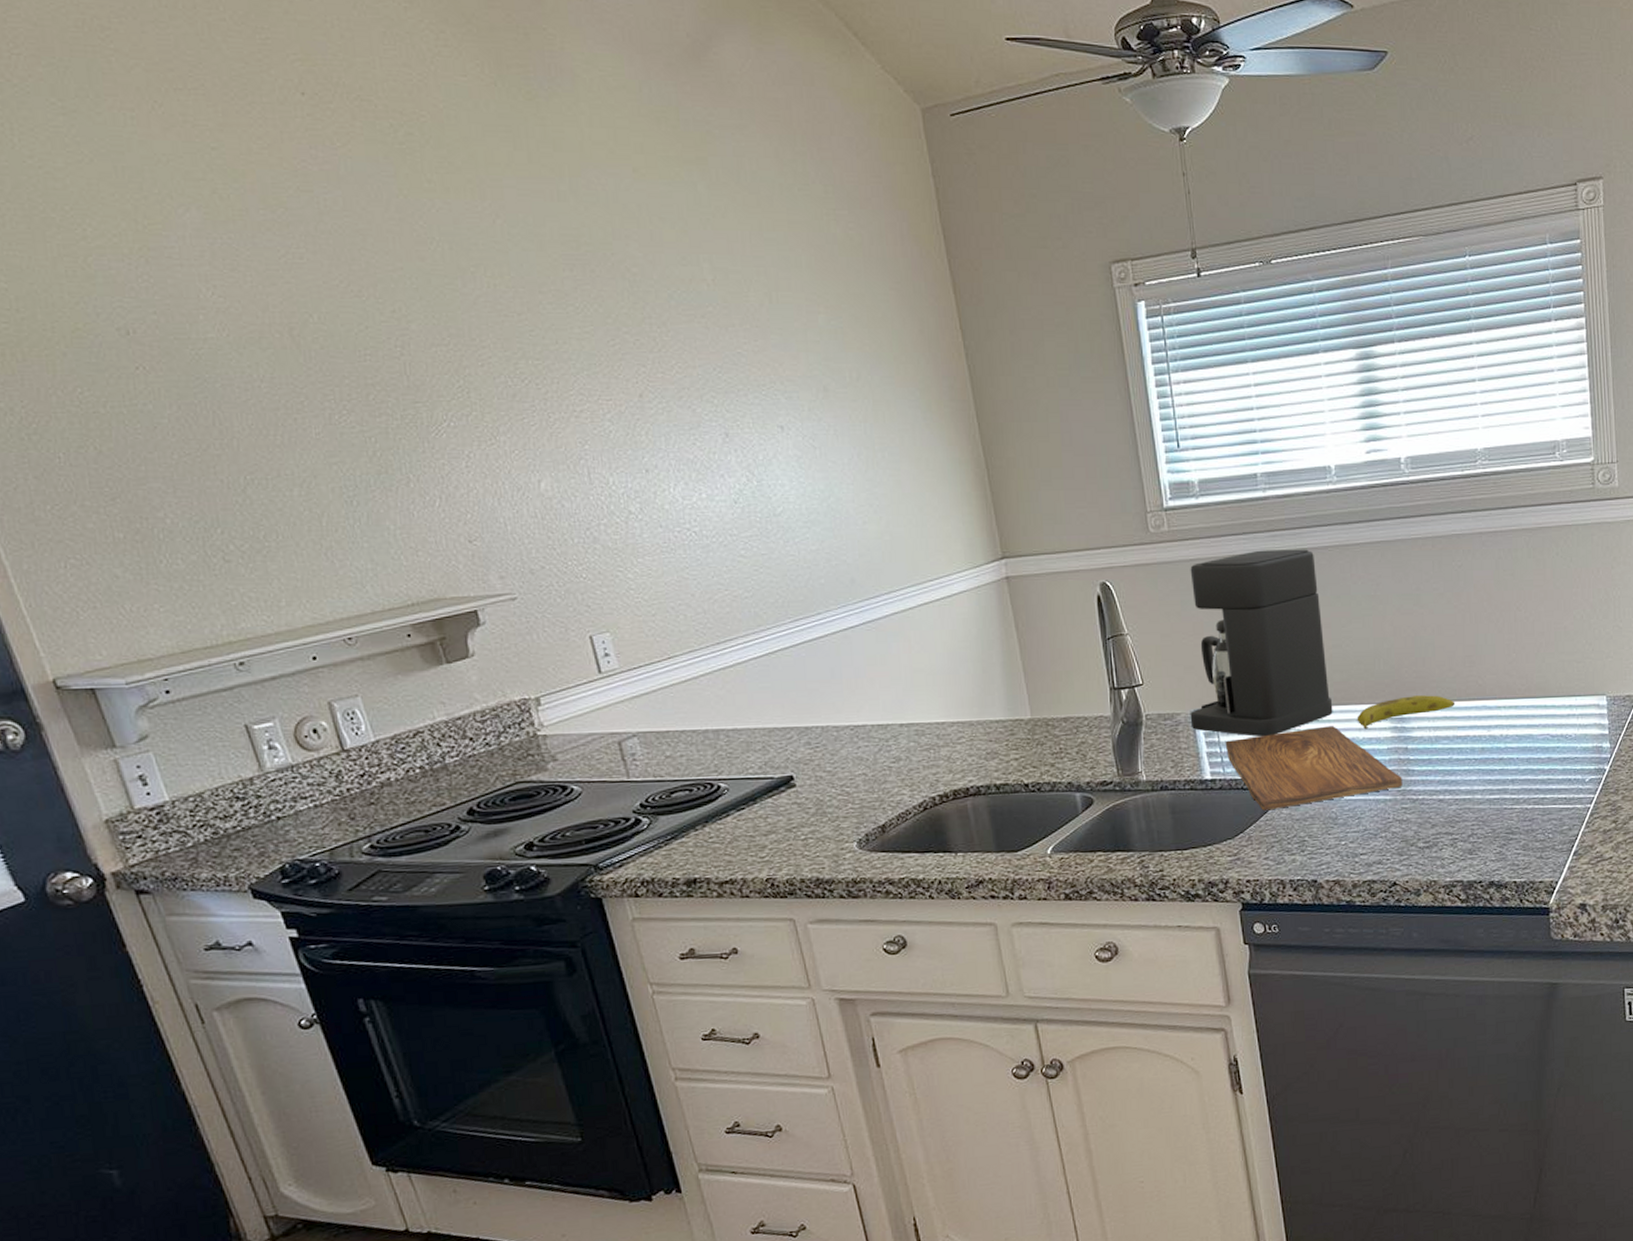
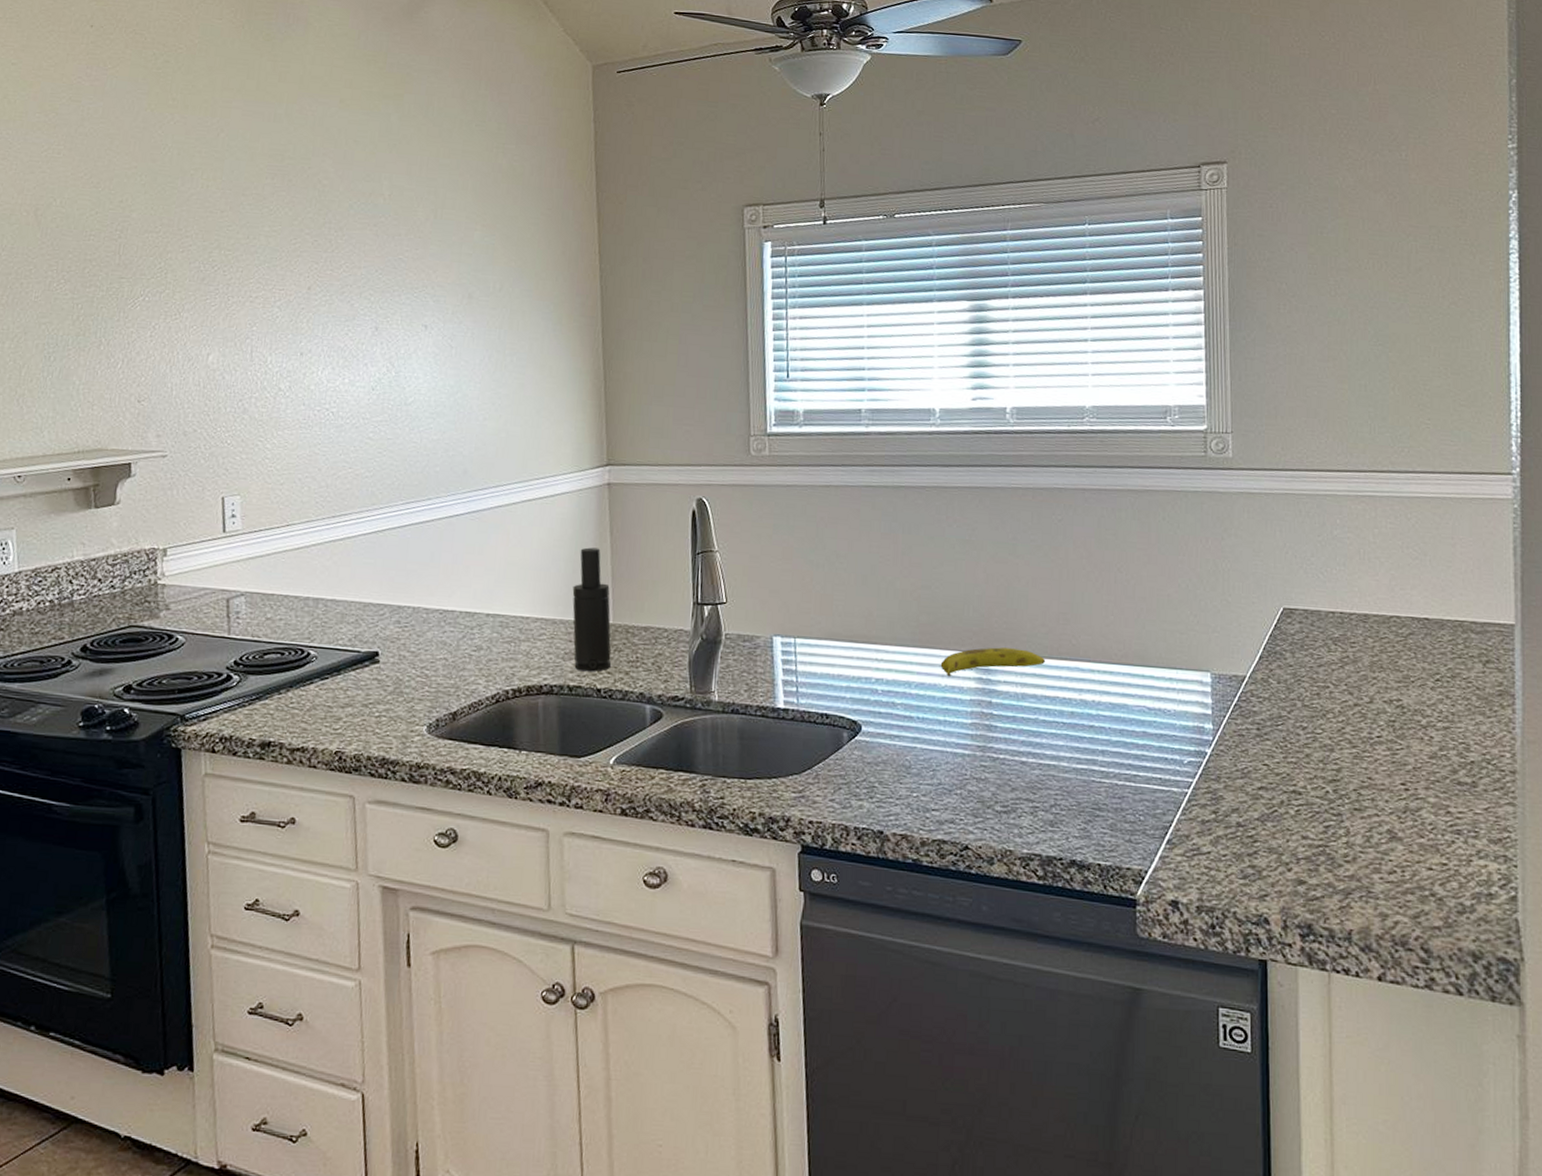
soap dispenser: none [985,645,1036,768] -> present [572,547,612,671]
coffee maker: present [1190,549,1333,737] -> none [769,483,917,672]
cutting board: present [1225,726,1403,811] -> none [801,668,984,750]

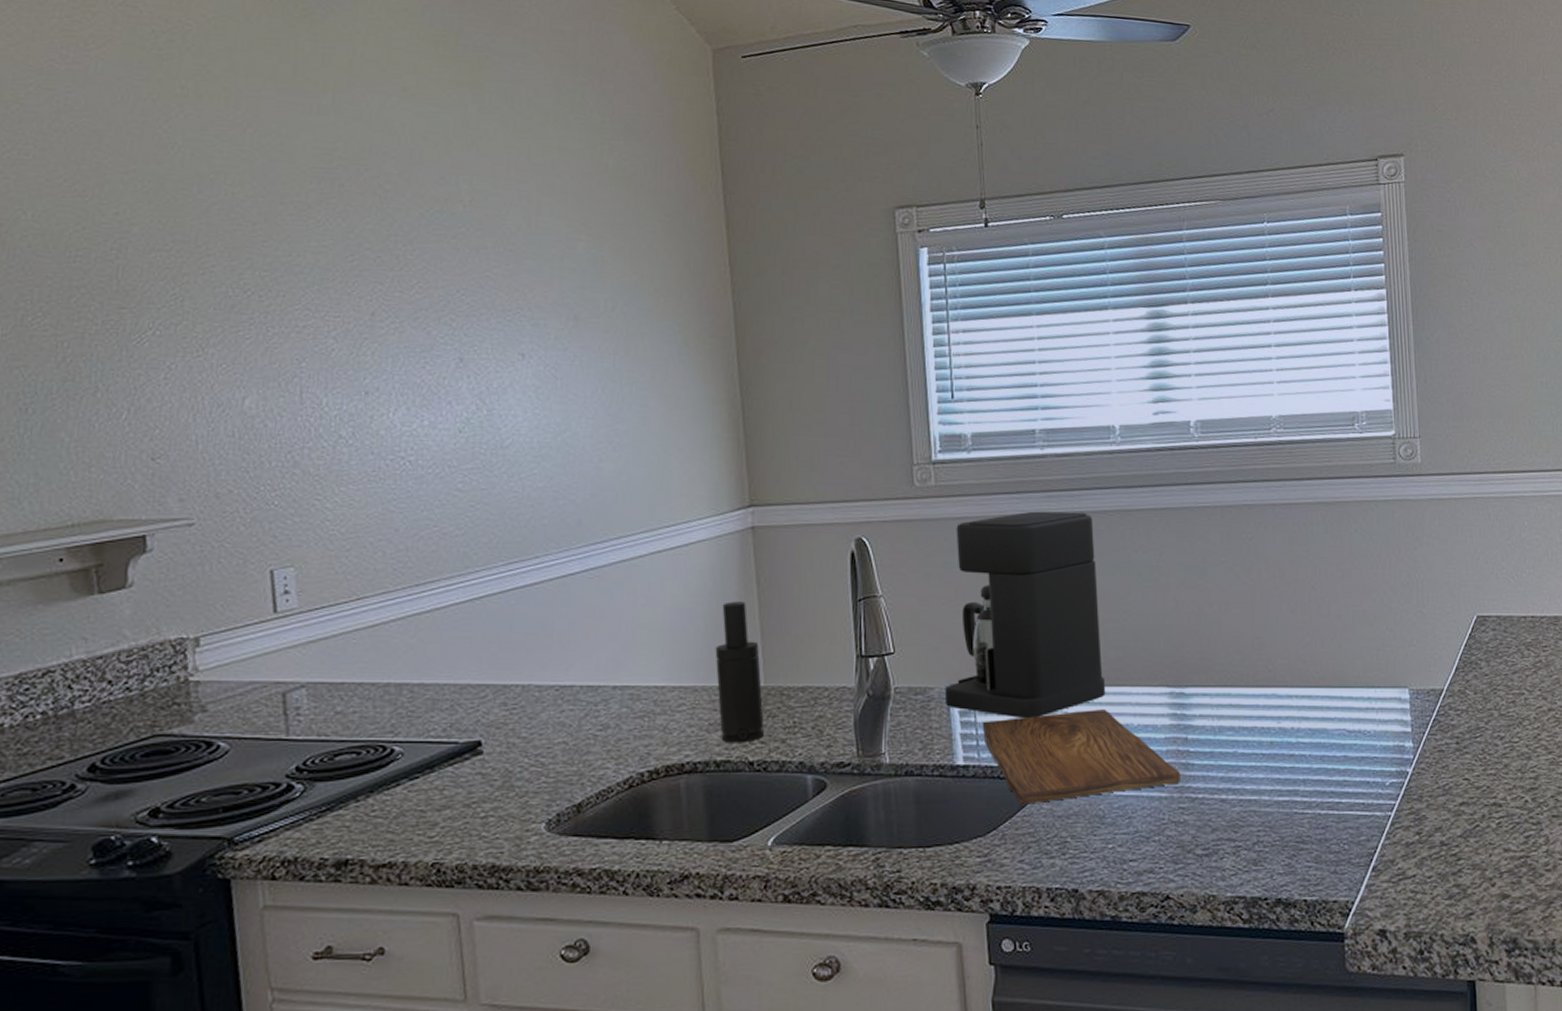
coffee maker: none [769,483,917,672] -> present [944,511,1106,719]
cutting board: none [801,668,984,750] -> present [982,709,1180,805]
fruit: present [940,647,1046,677] -> none [1132,679,1242,715]

